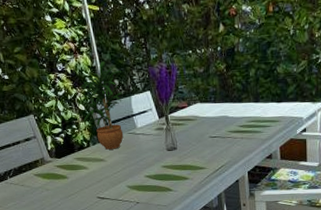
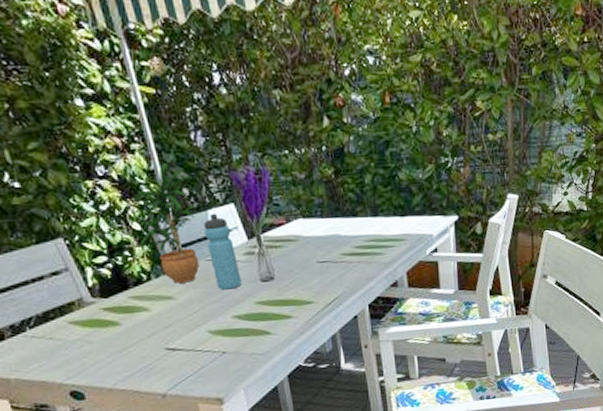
water bottle: none [127,98,153,156] -> present [203,213,242,290]

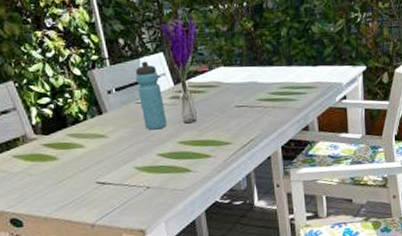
potted plant: present [133,163,200,283] -> none [74,16,131,123]

